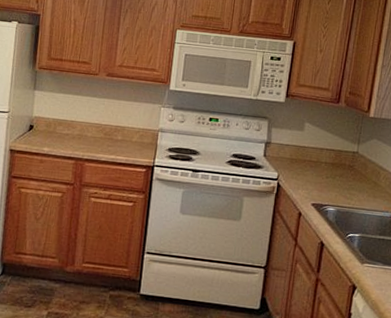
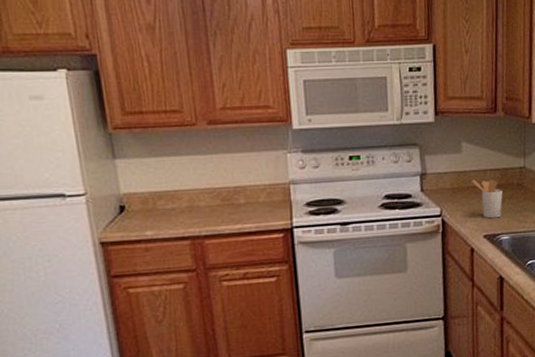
utensil holder: none [308,155,335,191] -> present [471,179,503,219]

